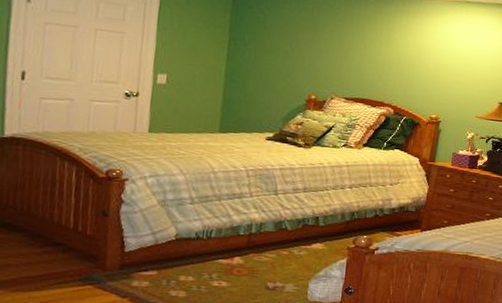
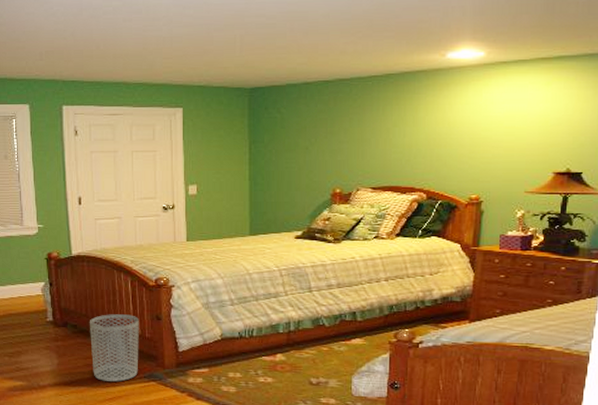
waste bin: none [13,206,81,285] -> present [90,314,139,382]

